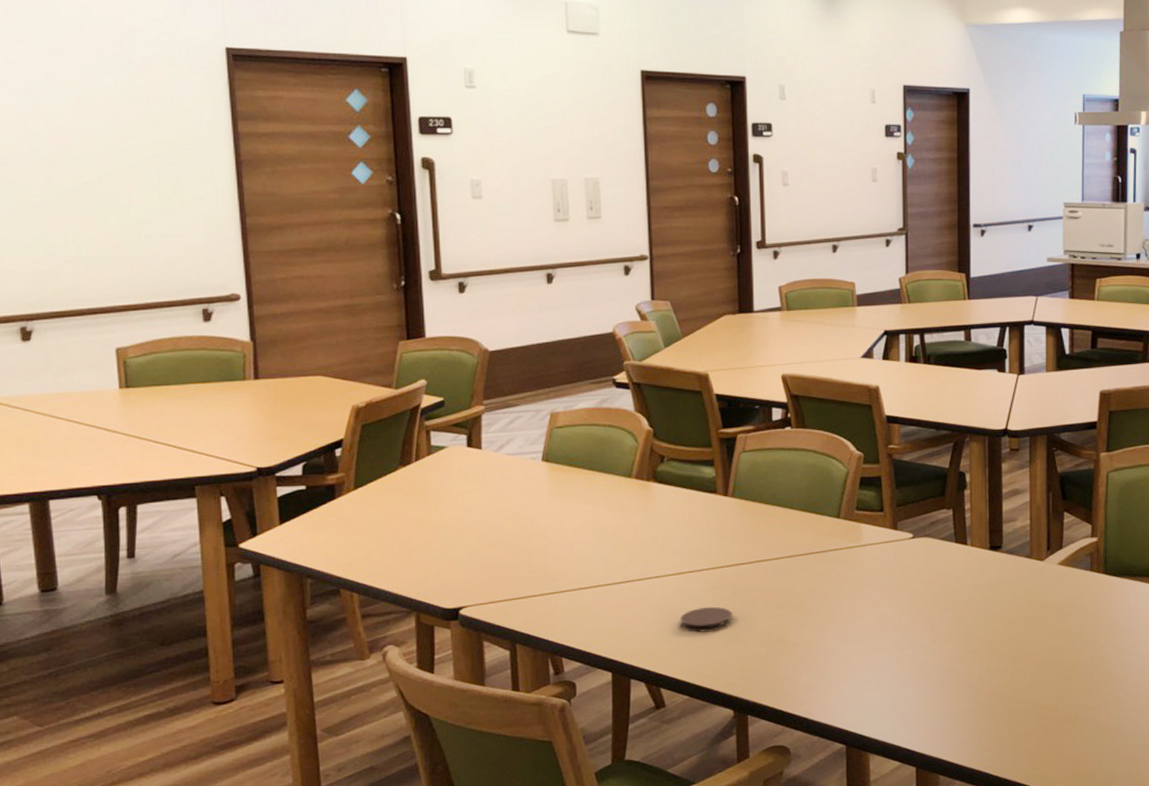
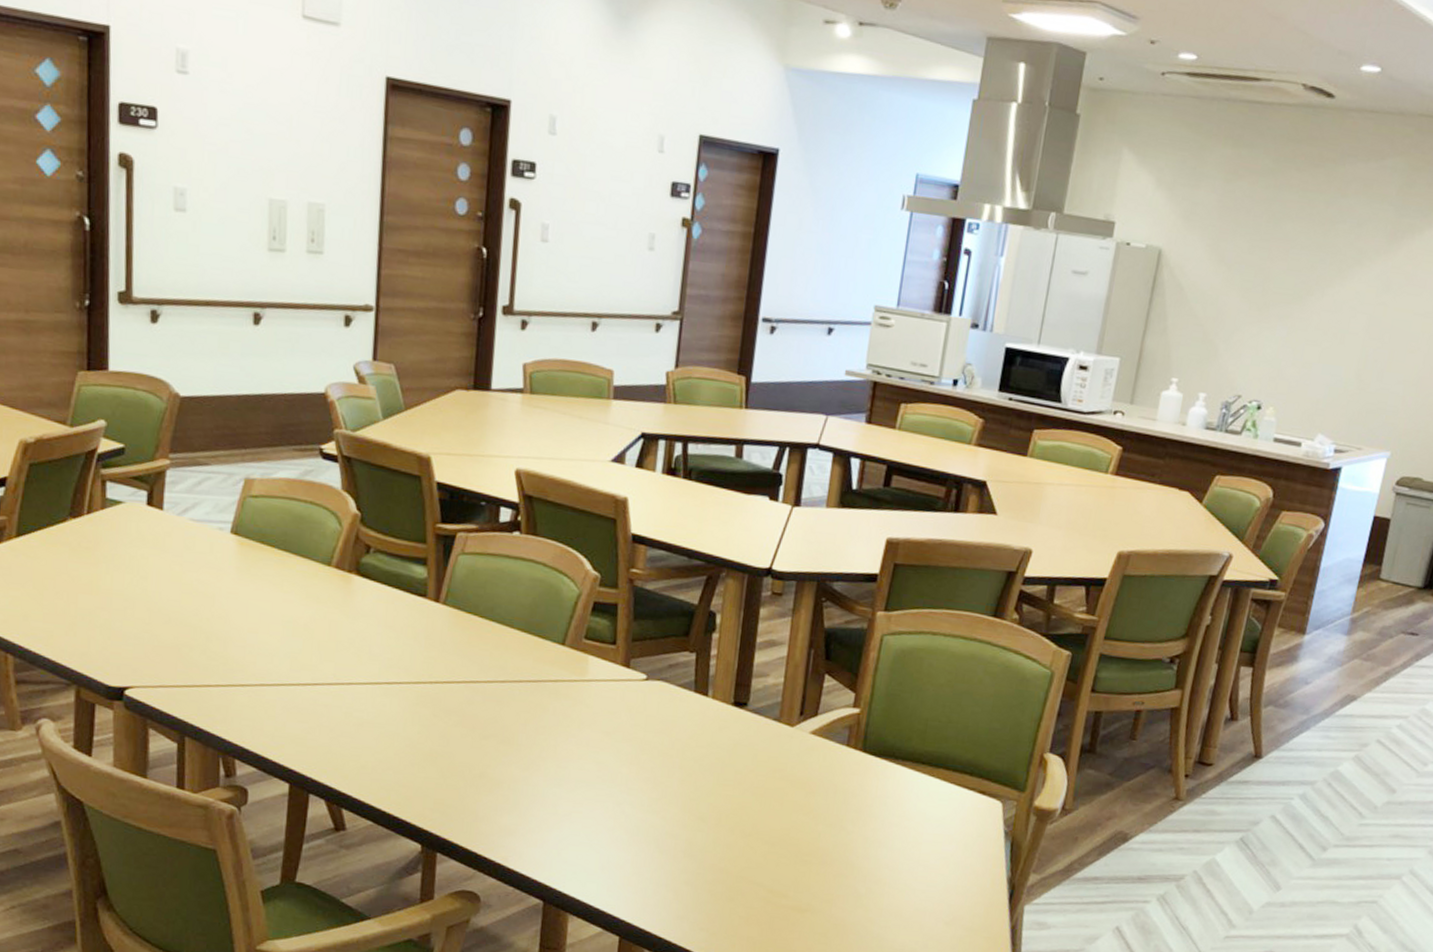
coaster: present [681,606,732,633] -> none [371,725,431,754]

